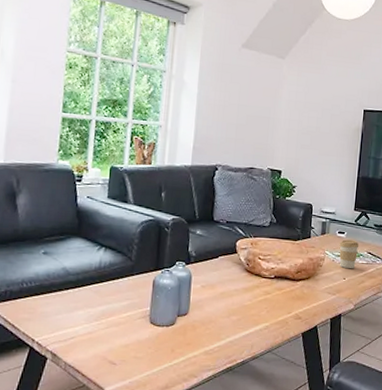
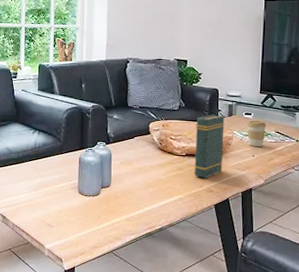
book: none [282,232,318,304] -> present [193,114,225,179]

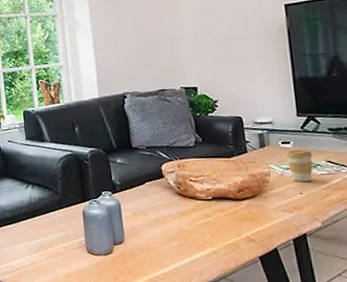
book: present [193,114,225,179] -> none [219,147,262,225]

